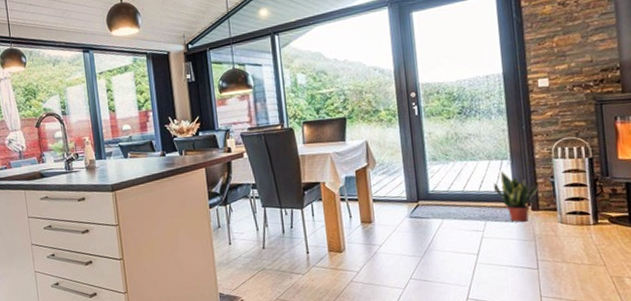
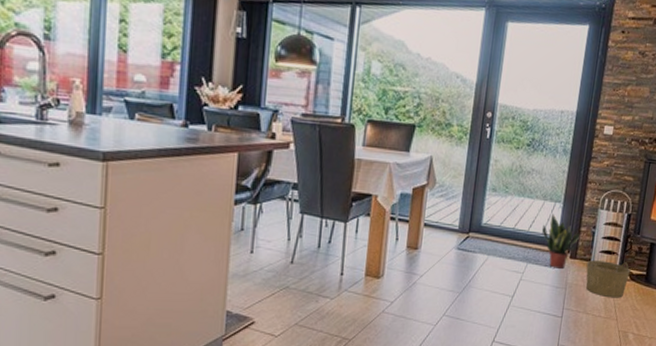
basket: none [552,206,608,244] -> present [585,260,631,298]

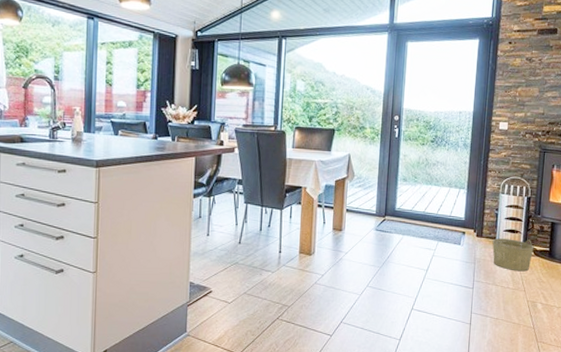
potted plant: present [542,214,580,269] -> none [449,198,484,246]

